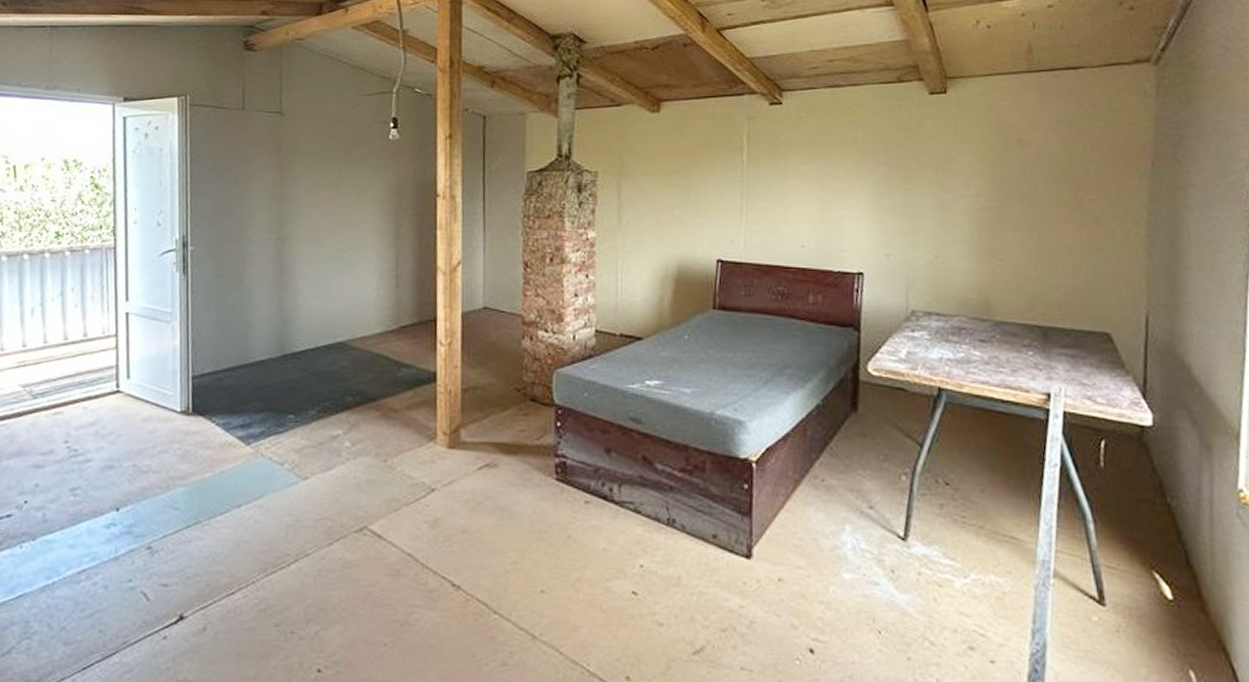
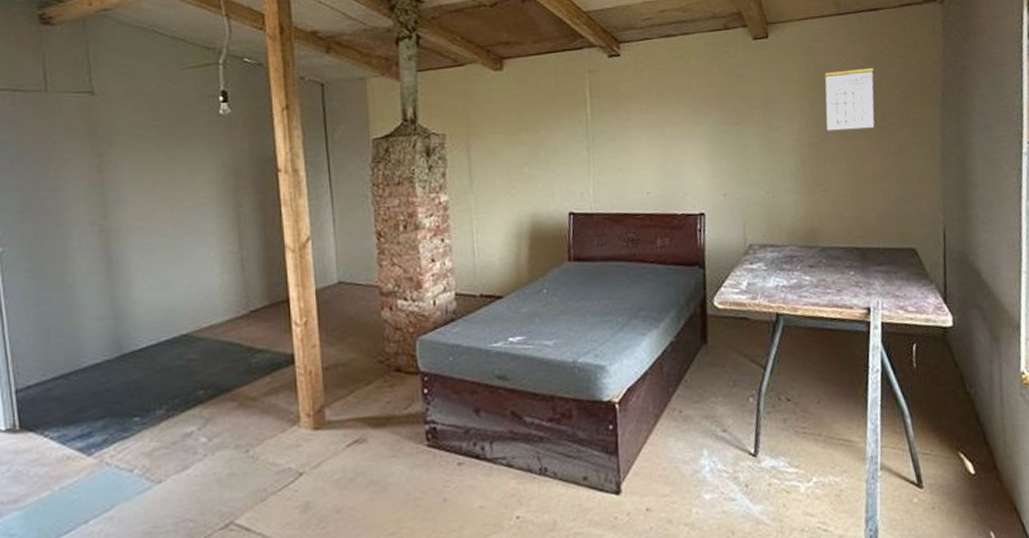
calendar: none [1008,131,1069,197] -> present [824,68,875,131]

